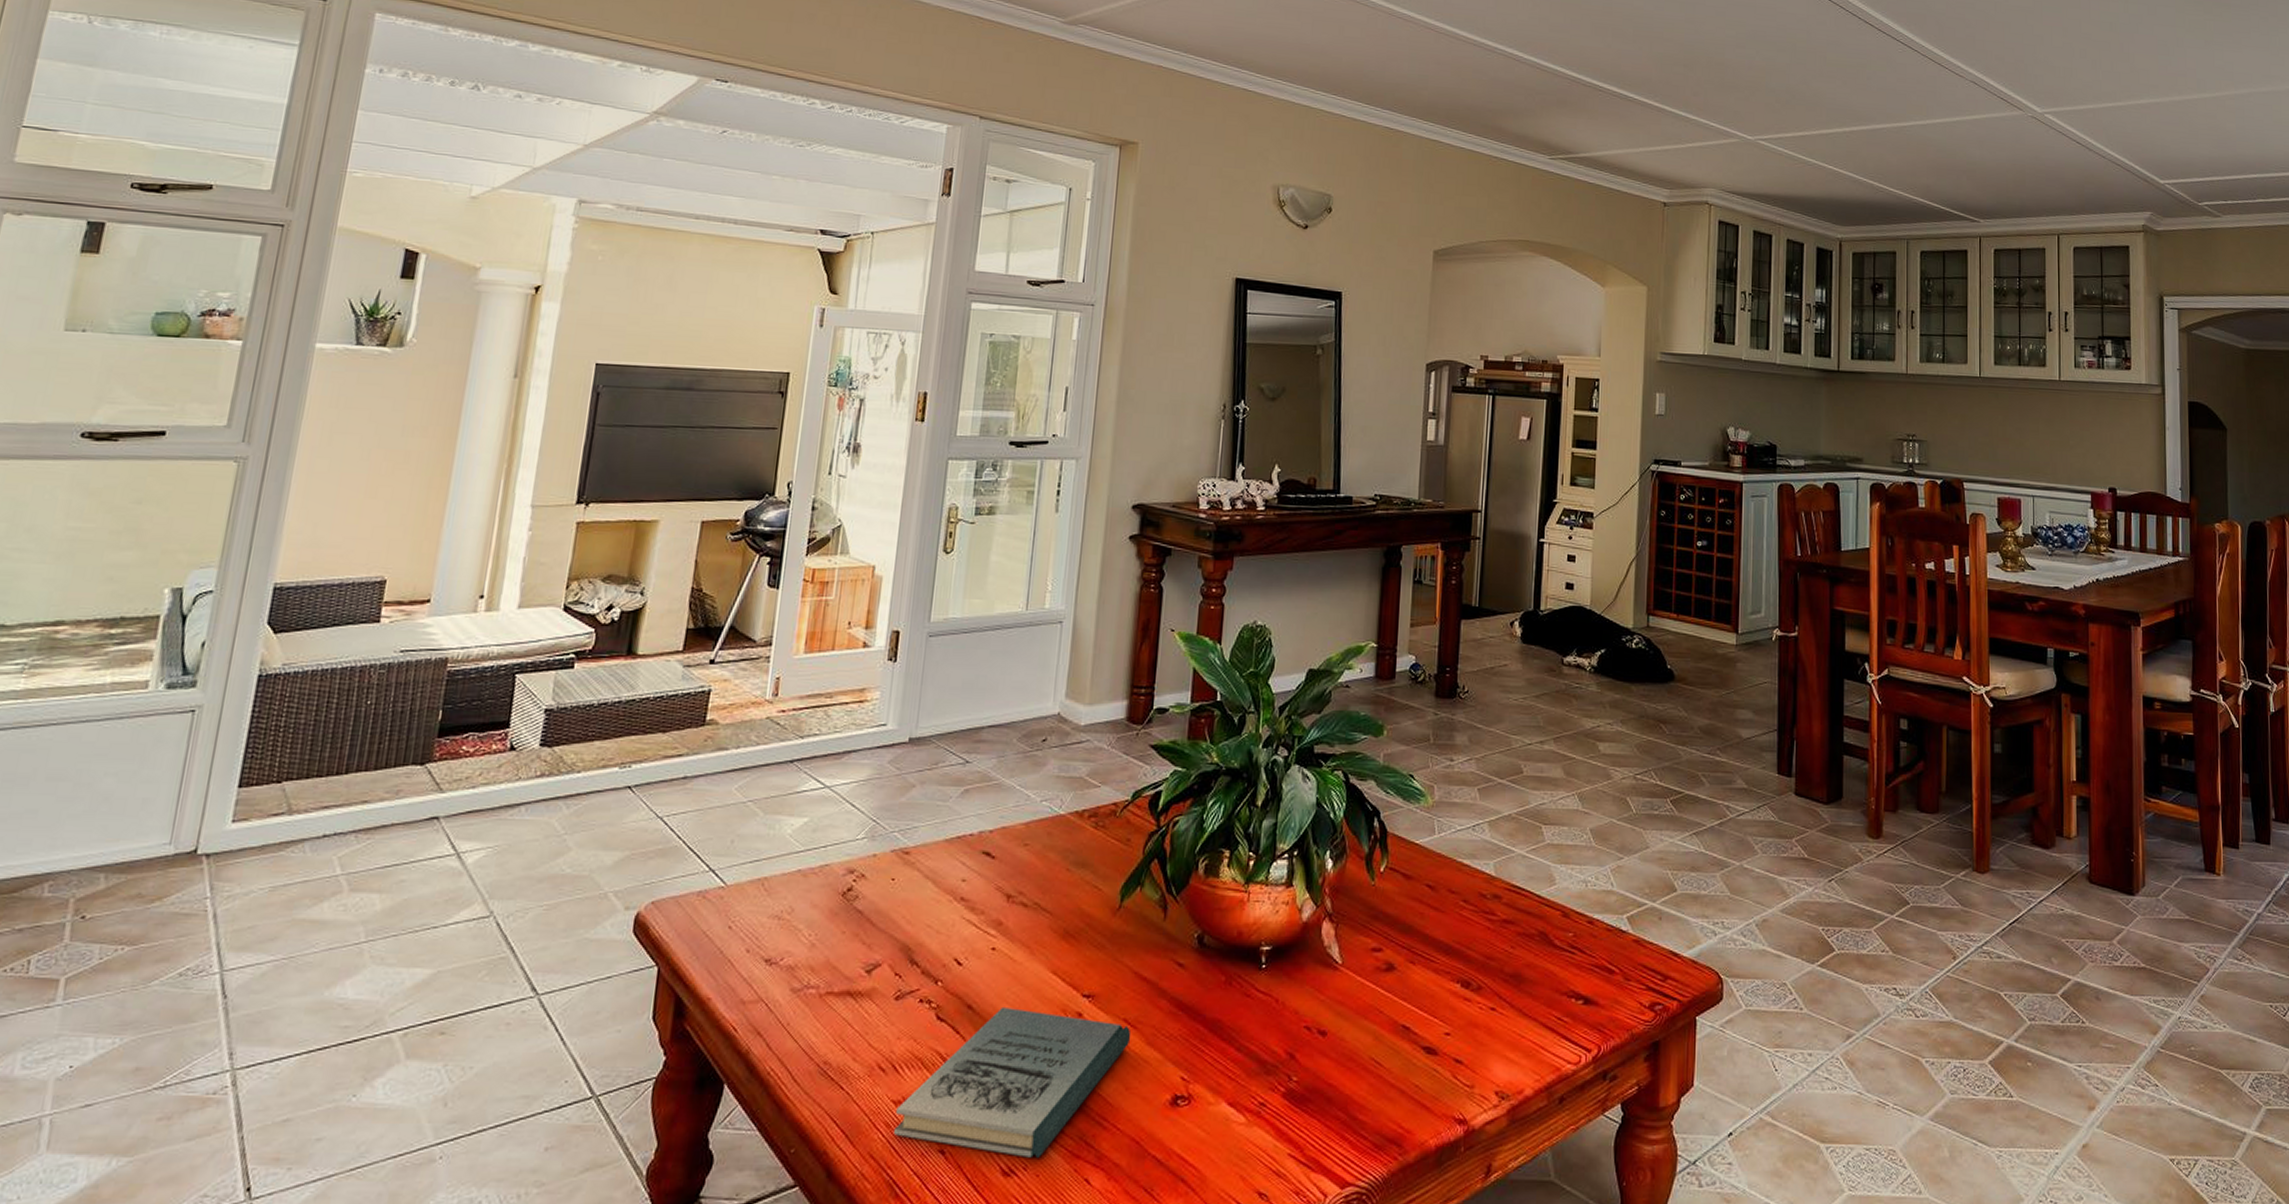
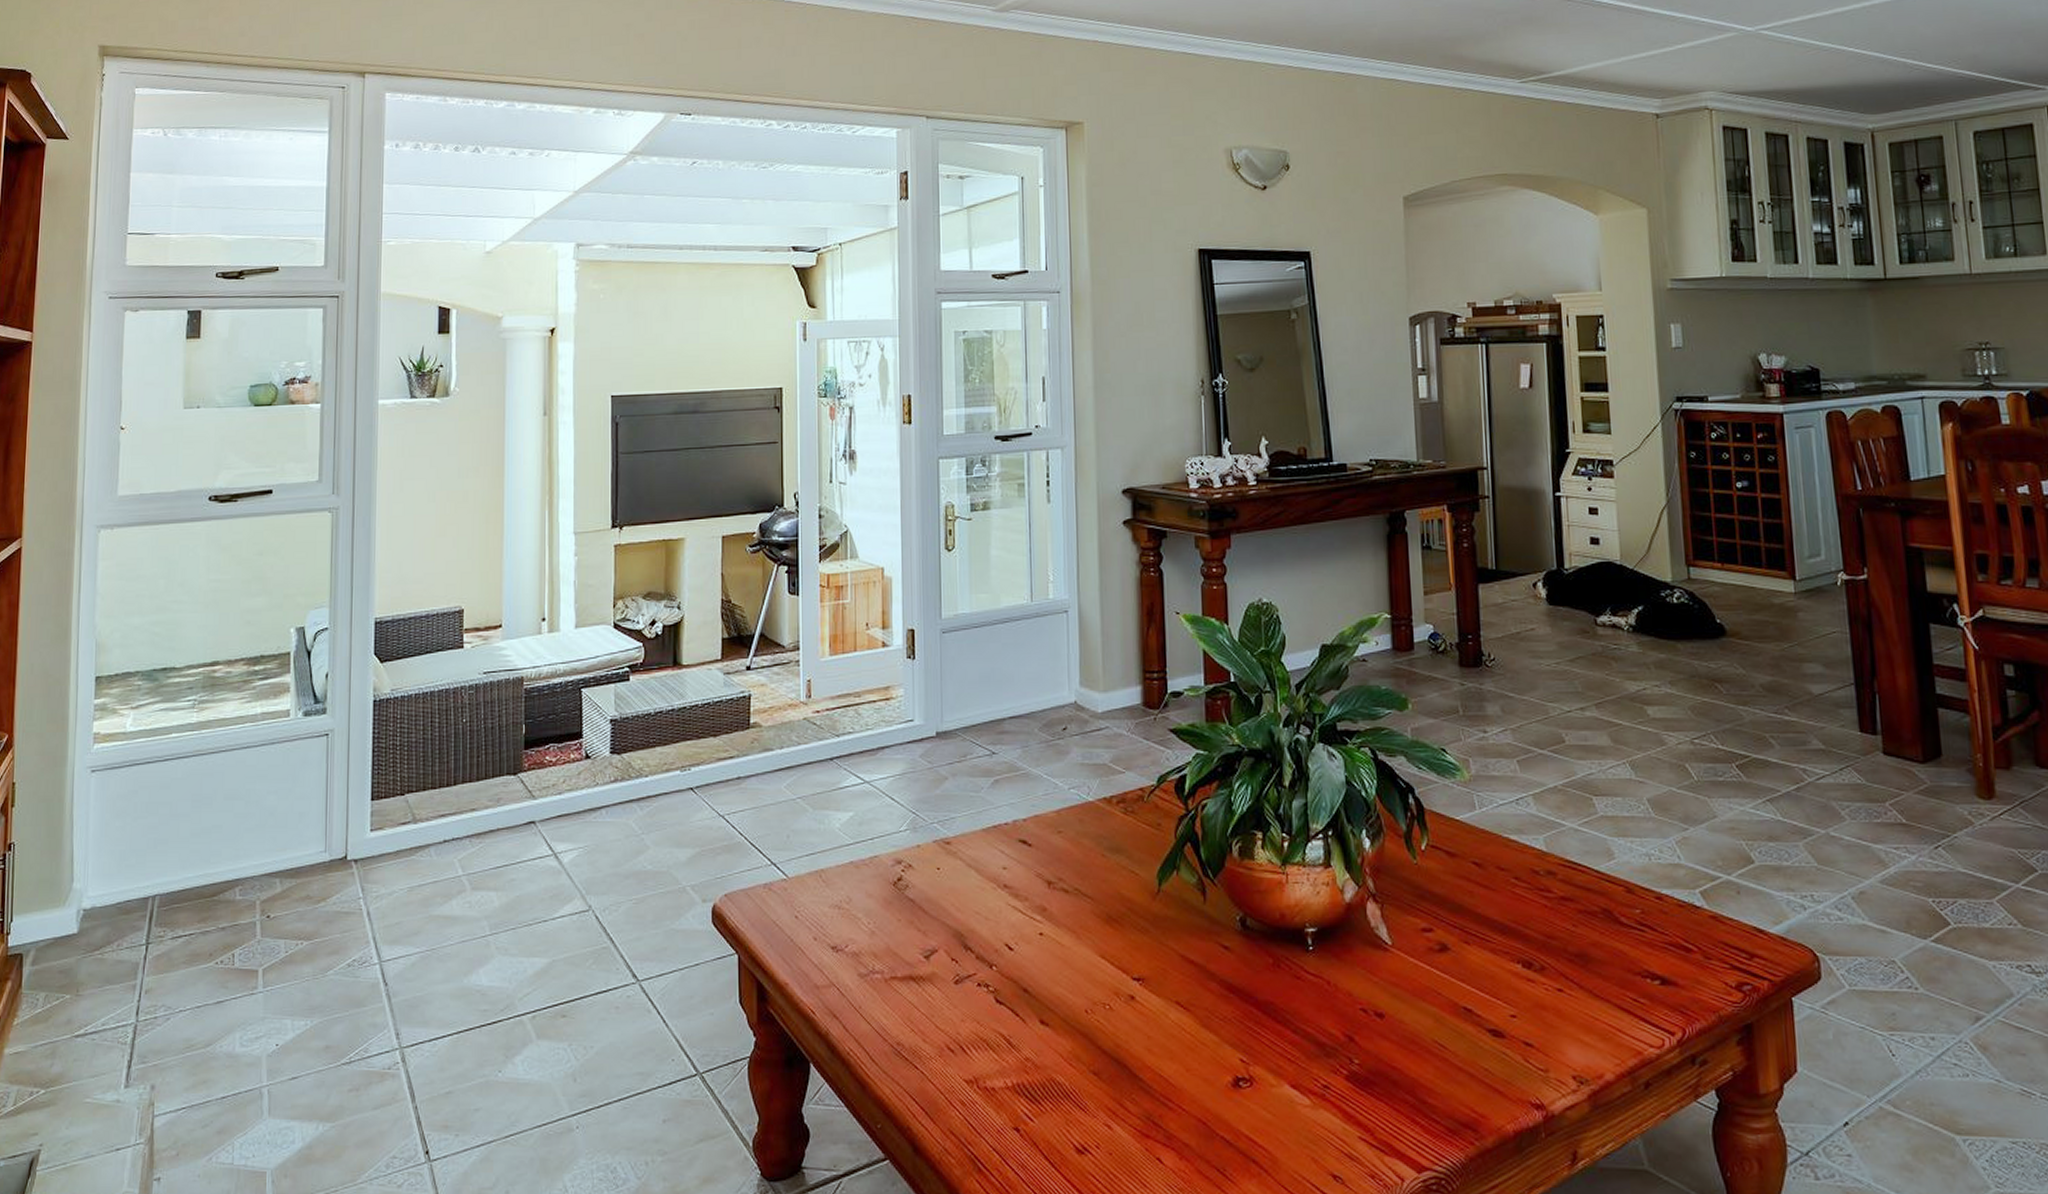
book: present [893,1006,1132,1159] -> none [968,990,1186,1138]

